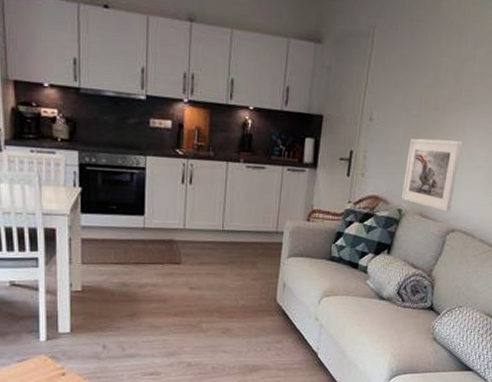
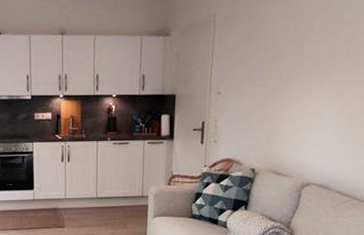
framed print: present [401,138,462,212] -> none [253,103,308,168]

